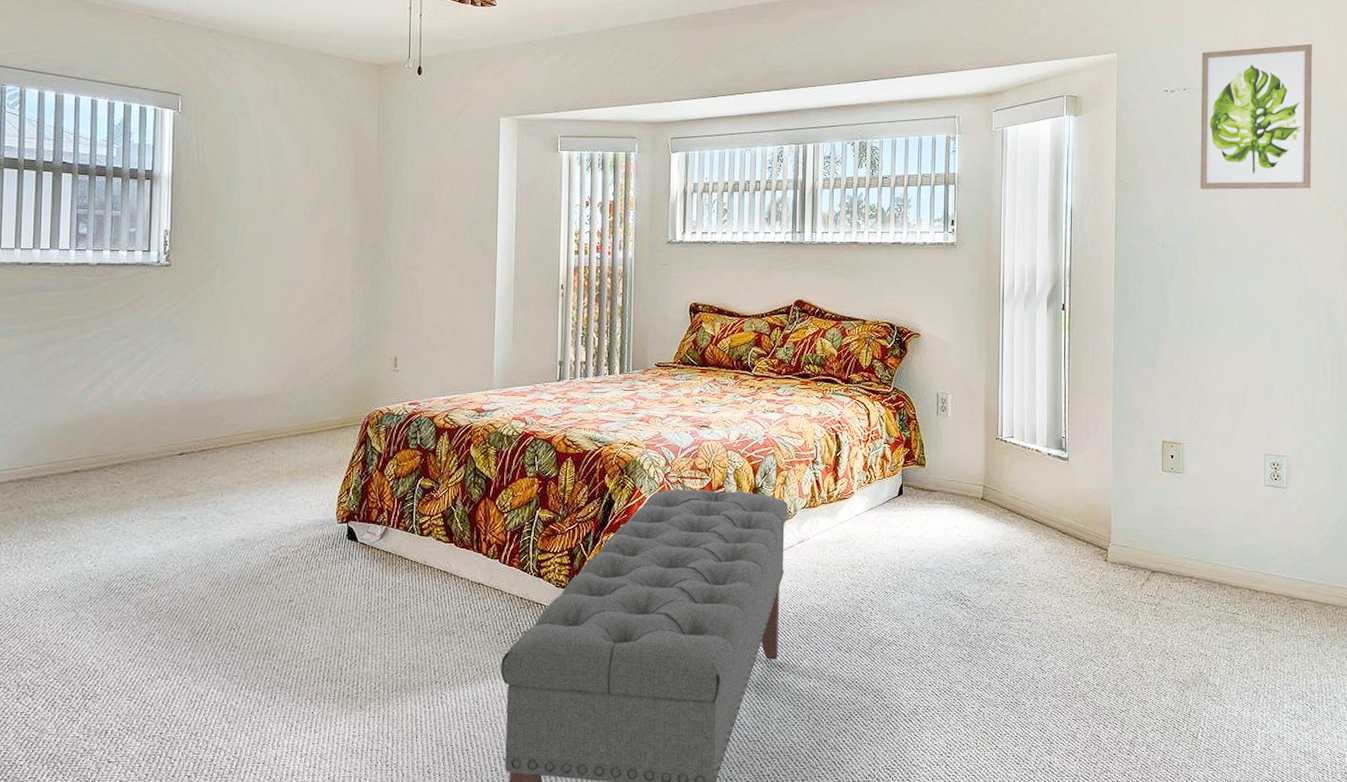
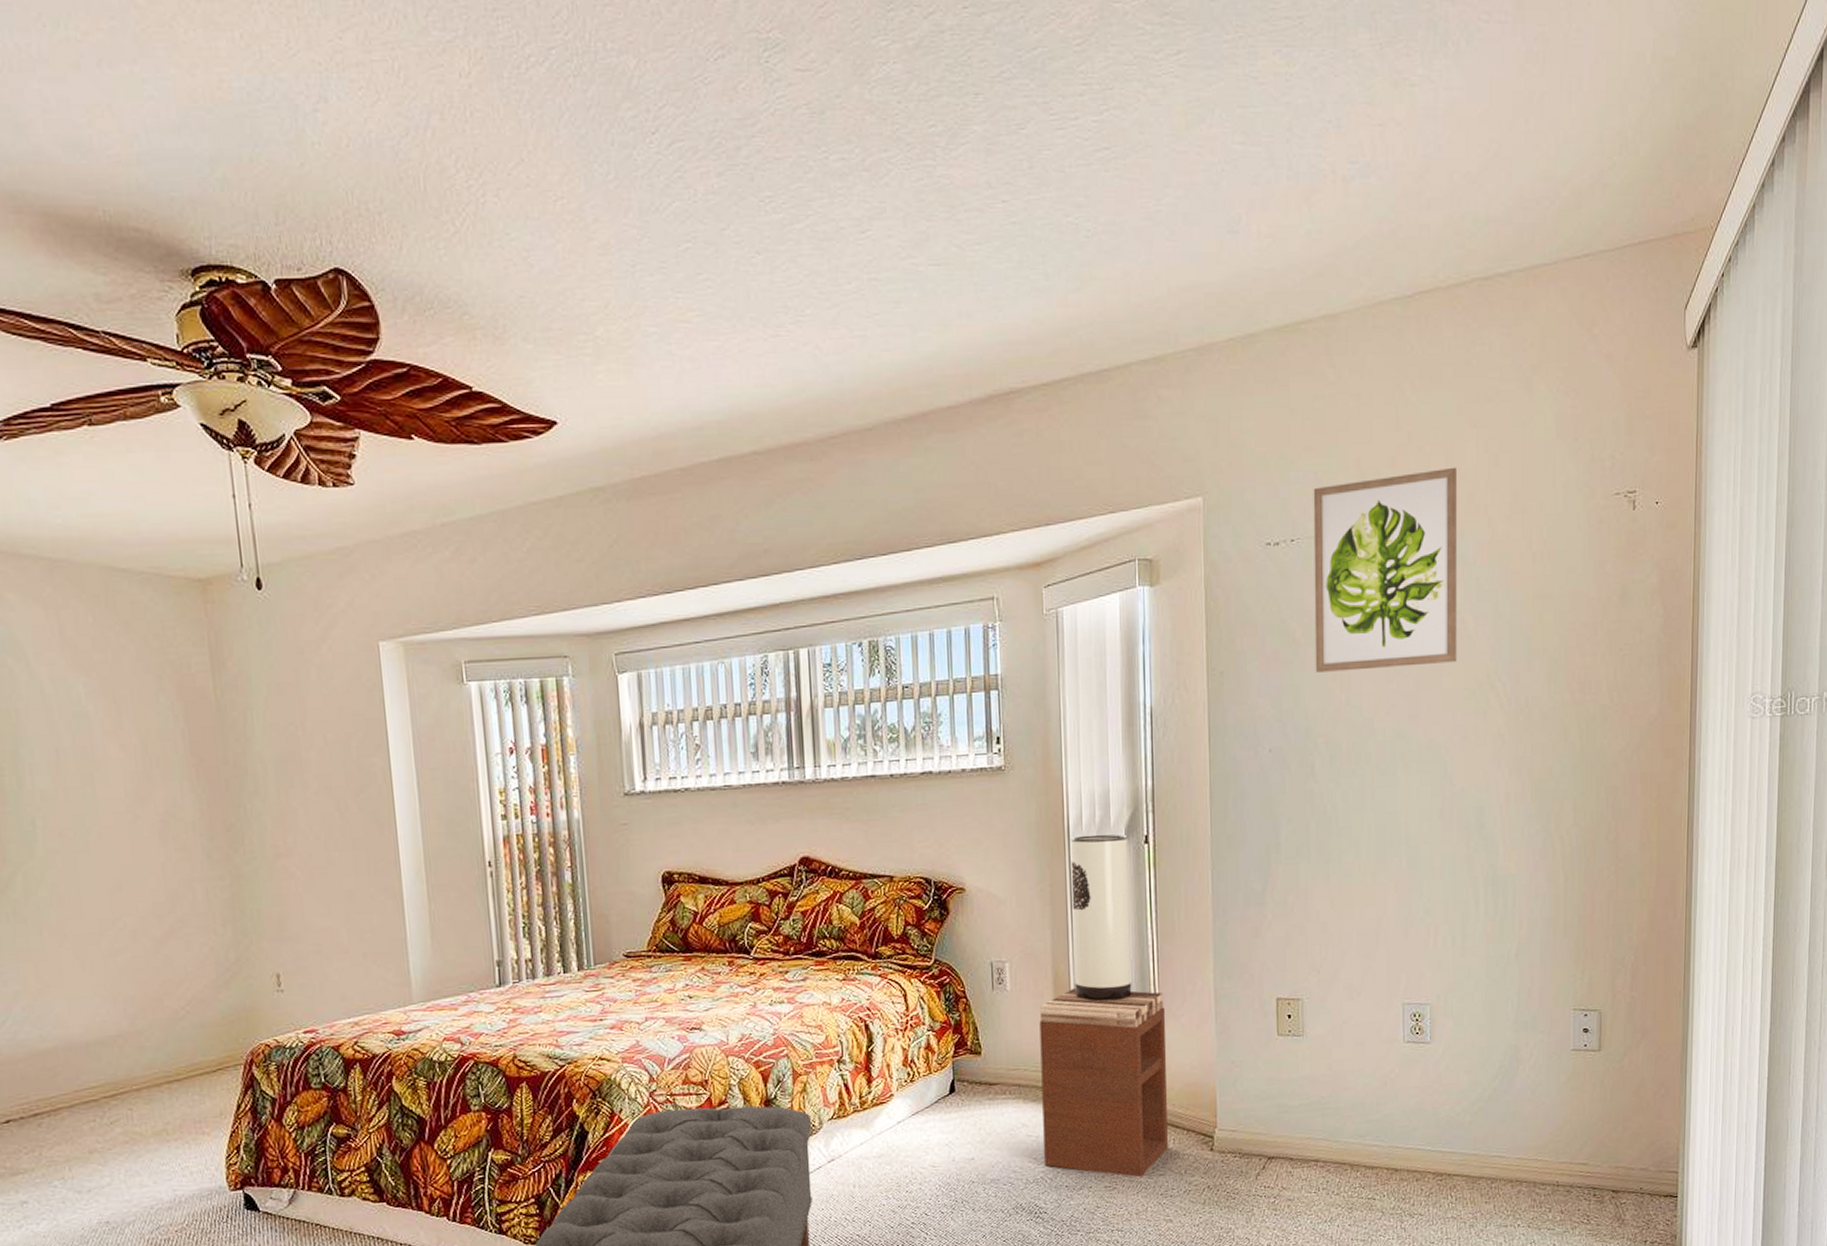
nightstand: none [971,419,1073,578] -> present [1039,987,1168,1178]
table lamp: none [1002,300,1049,432] -> present [1070,834,1132,1002]

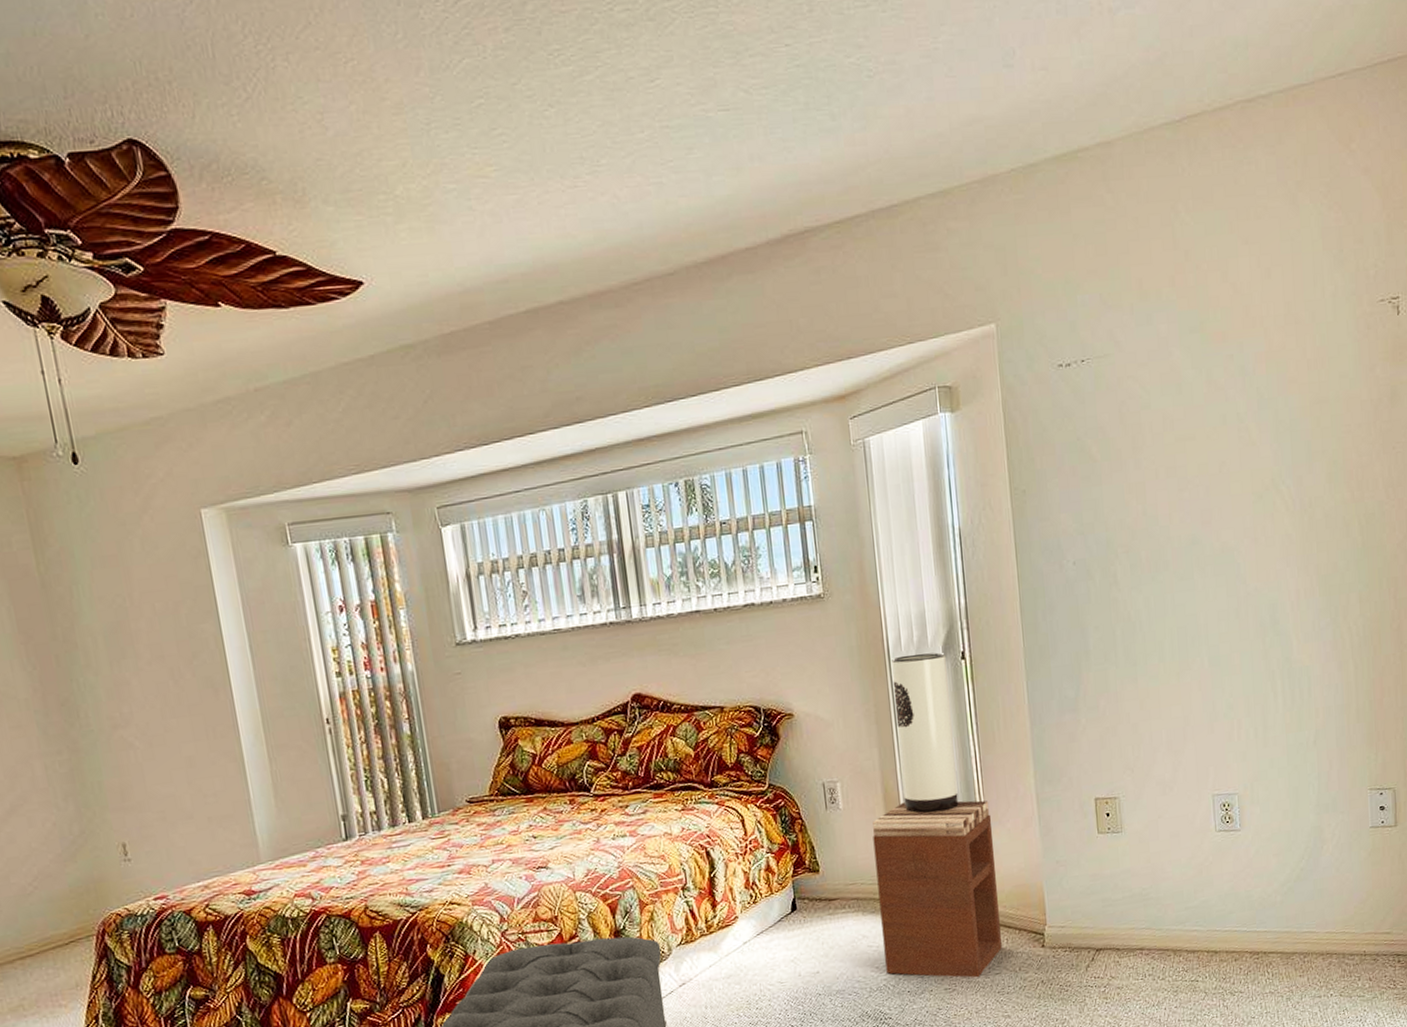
wall art: present [1313,467,1458,673] -> none [1099,282,1244,486]

